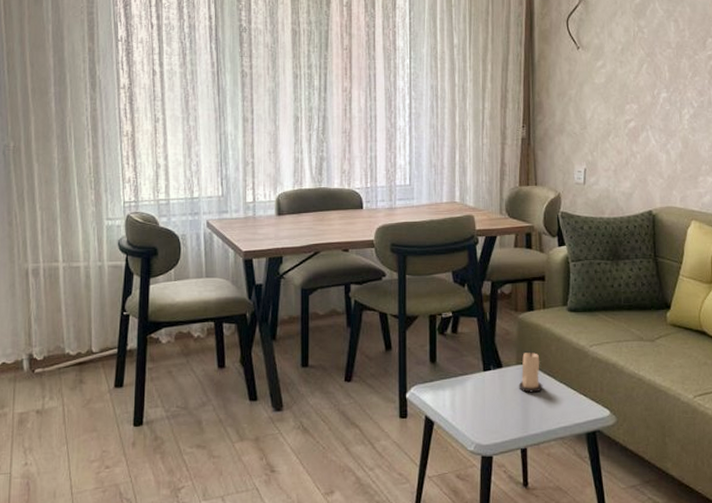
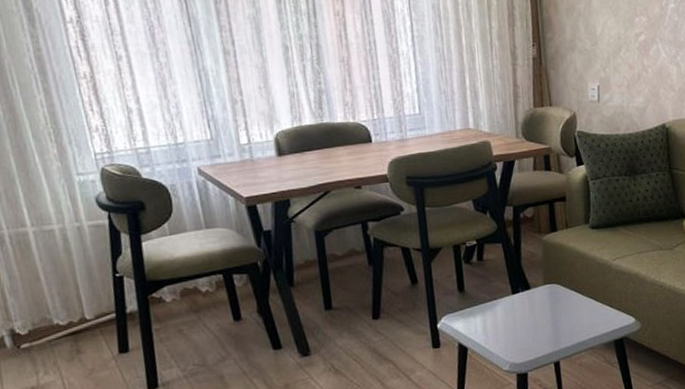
candle: present [518,350,543,393] -> none [547,269,571,310]

